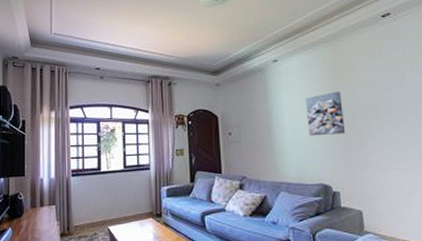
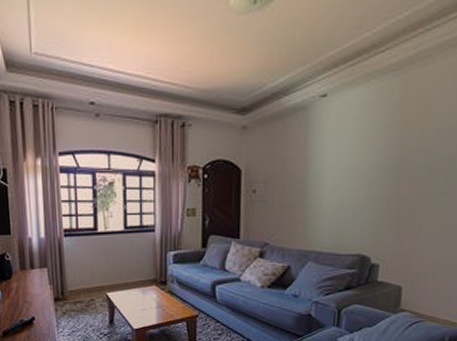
wall art: present [305,91,346,136] -> none [353,138,404,197]

